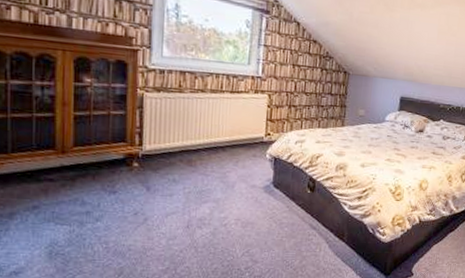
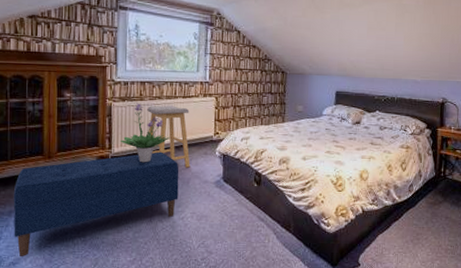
bench: none [15,151,224,266] -> present [13,151,179,257]
potted plant: none [152,95,214,163] -> present [119,103,171,163]
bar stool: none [187,99,238,171] -> present [147,105,190,168]

